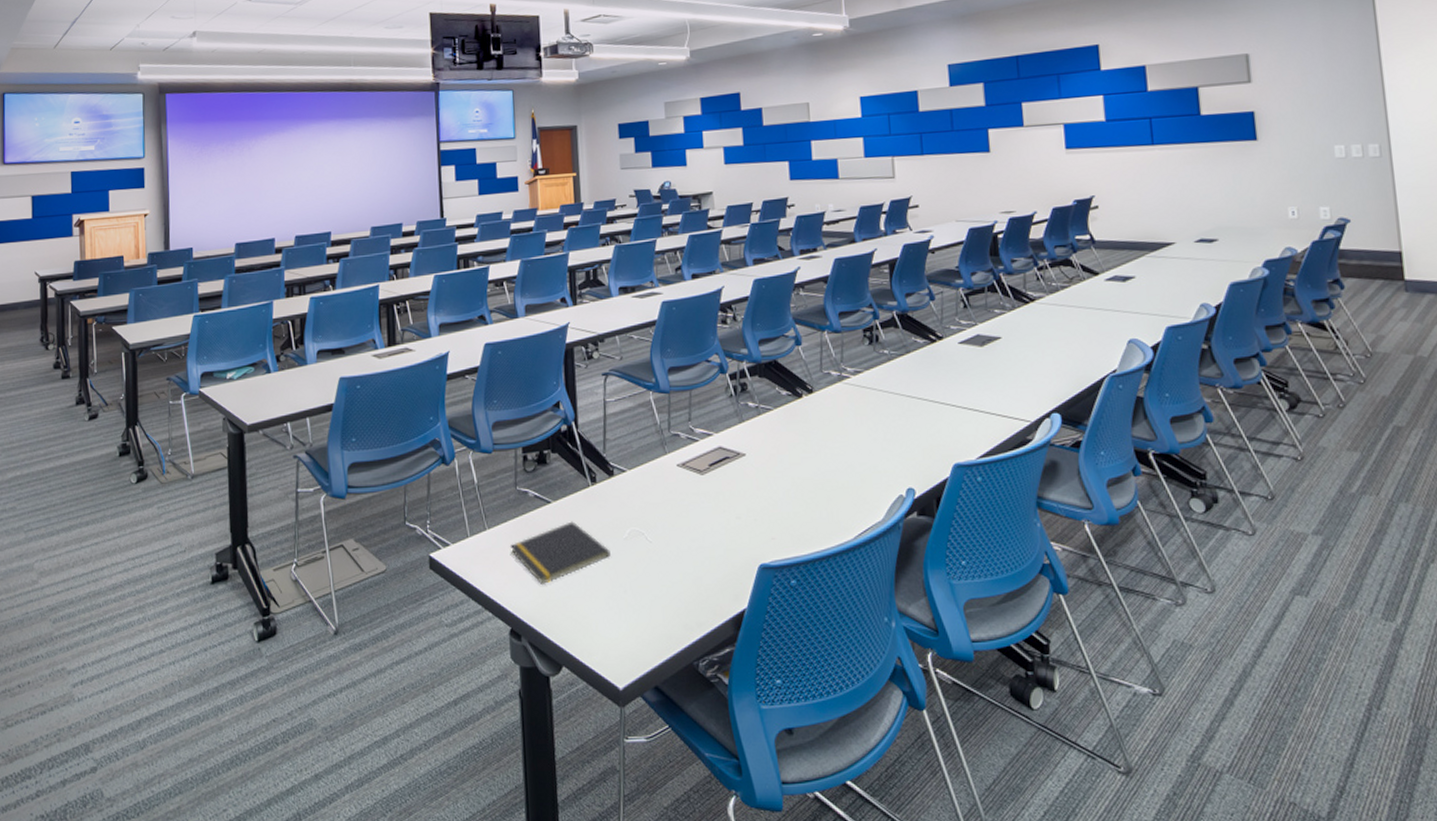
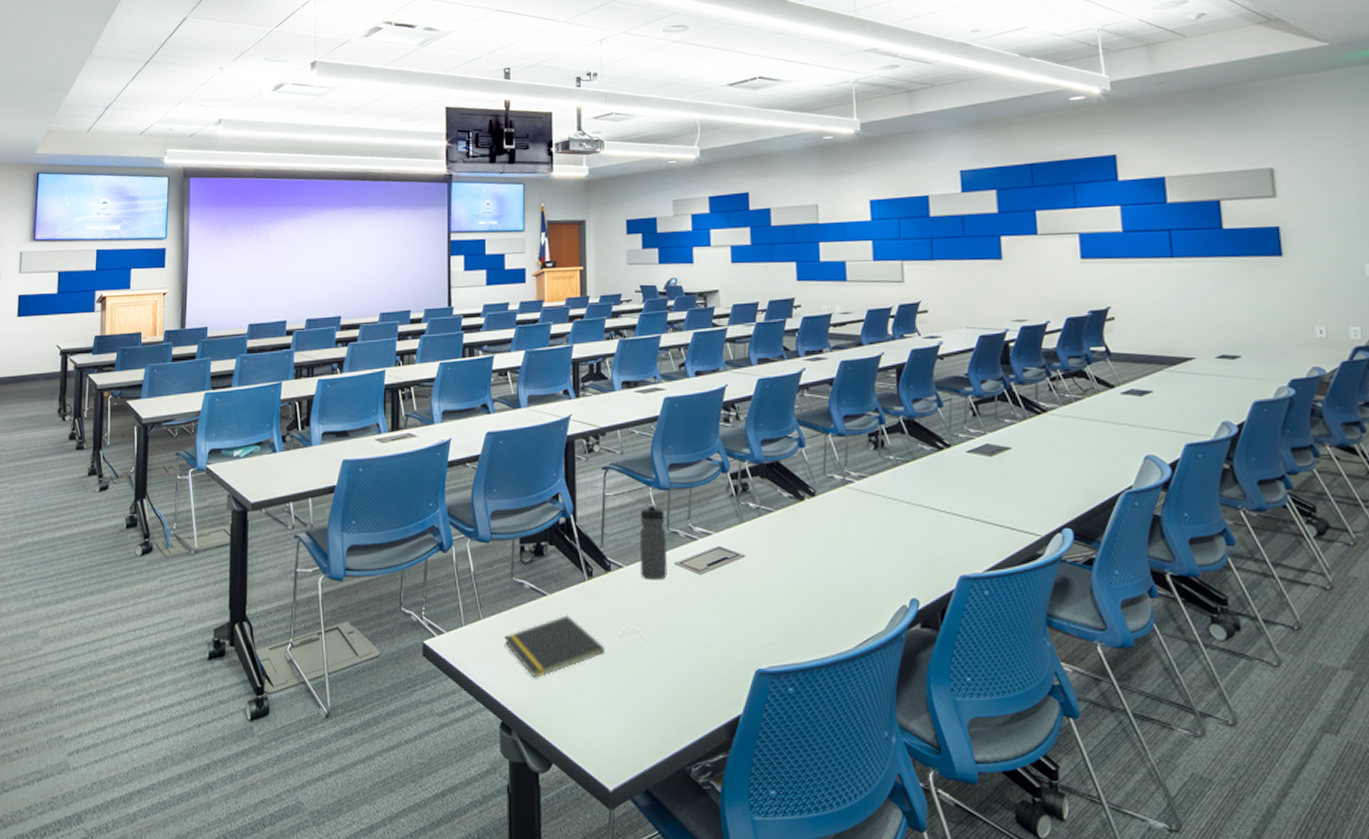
water bottle: none [641,407,670,483] -> present [639,503,667,580]

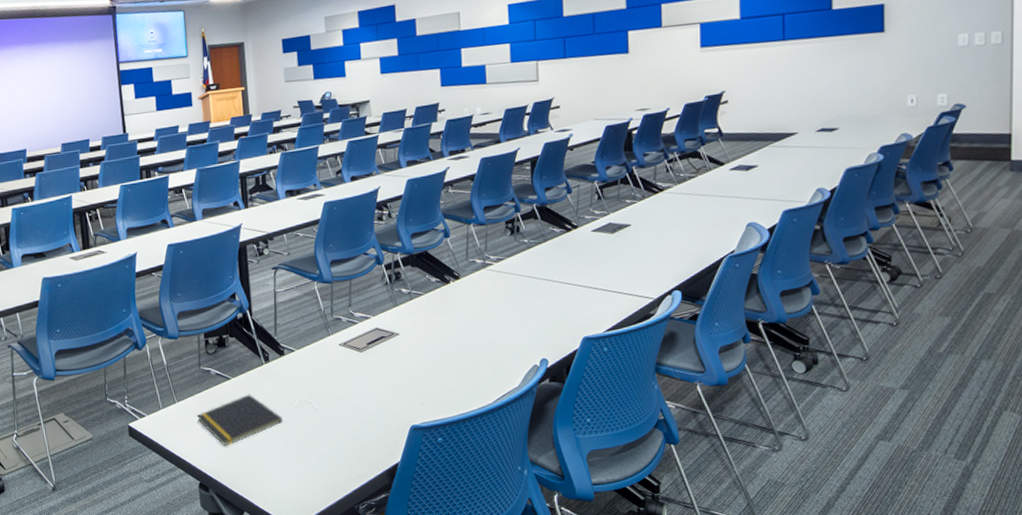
water bottle: present [639,503,667,580] -> none [307,295,333,360]

